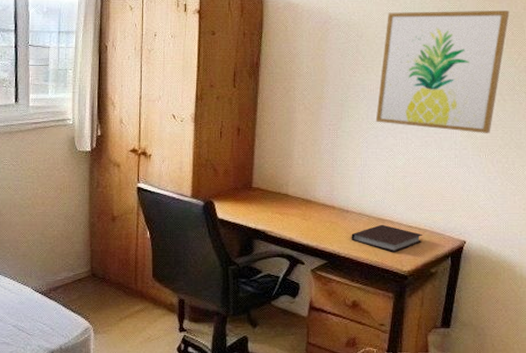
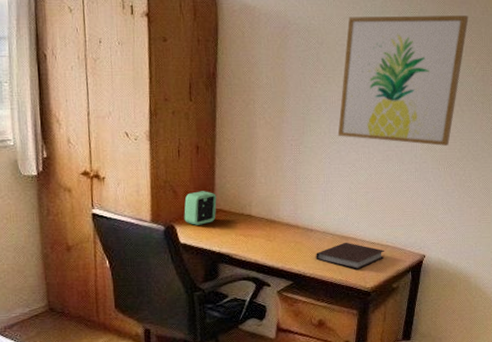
alarm clock: none [223,170,255,202] -> present [184,191,217,225]

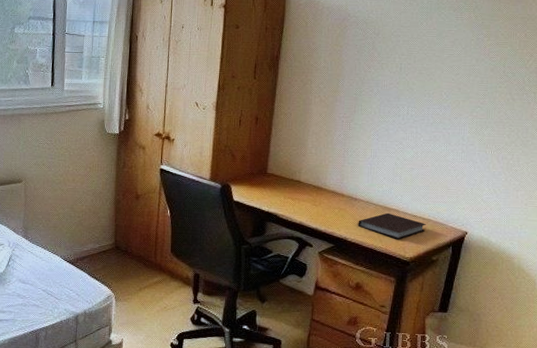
alarm clock: present [184,191,217,225] -> none [239,156,270,186]
wall art: present [337,15,469,146] -> none [387,11,524,131]

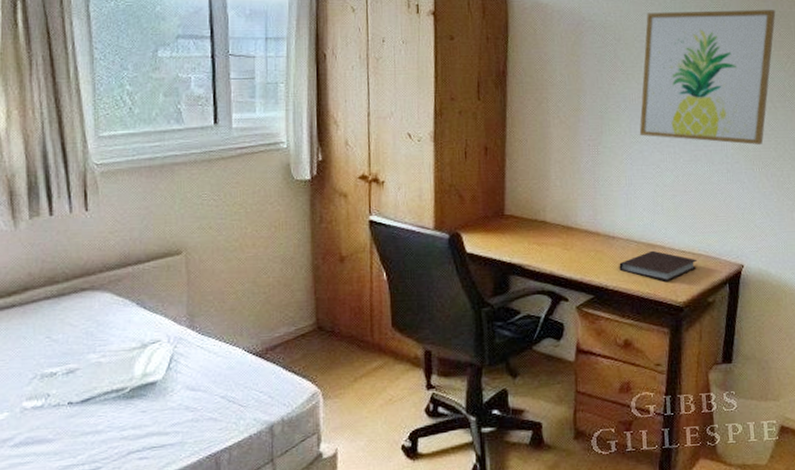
wall art: none [387,11,524,131] -> present [639,10,776,145]

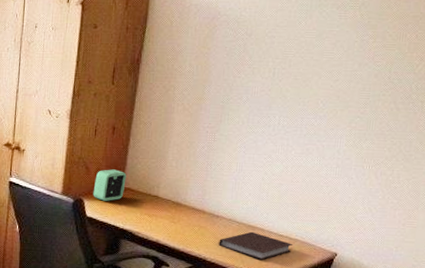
alarm clock: none [471,195,507,233] -> present [93,169,127,201]
wall art: present [639,10,776,145] -> none [256,9,417,144]

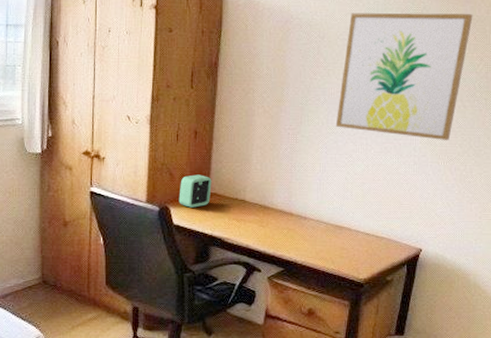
notebook: present [219,231,293,260] -> none [308,231,380,260]
wall art: none [256,9,417,144] -> present [335,13,473,140]

